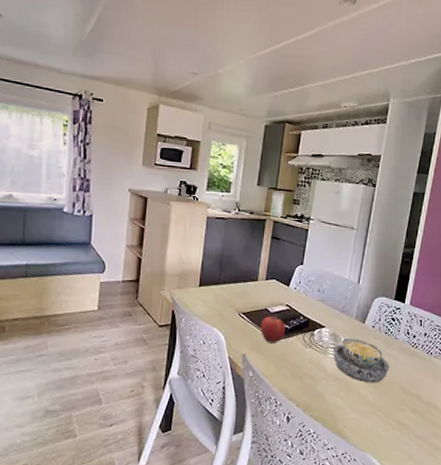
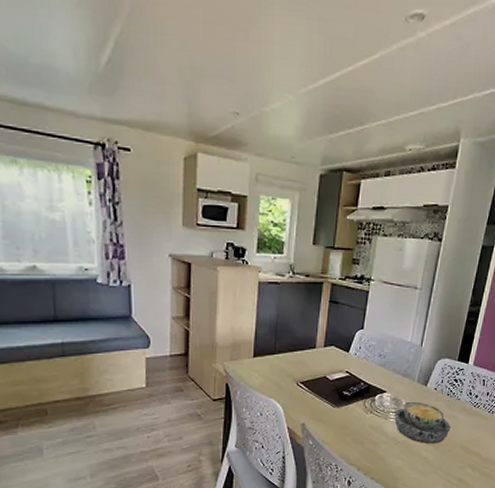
fruit: present [261,315,286,343] -> none [320,383,346,411]

